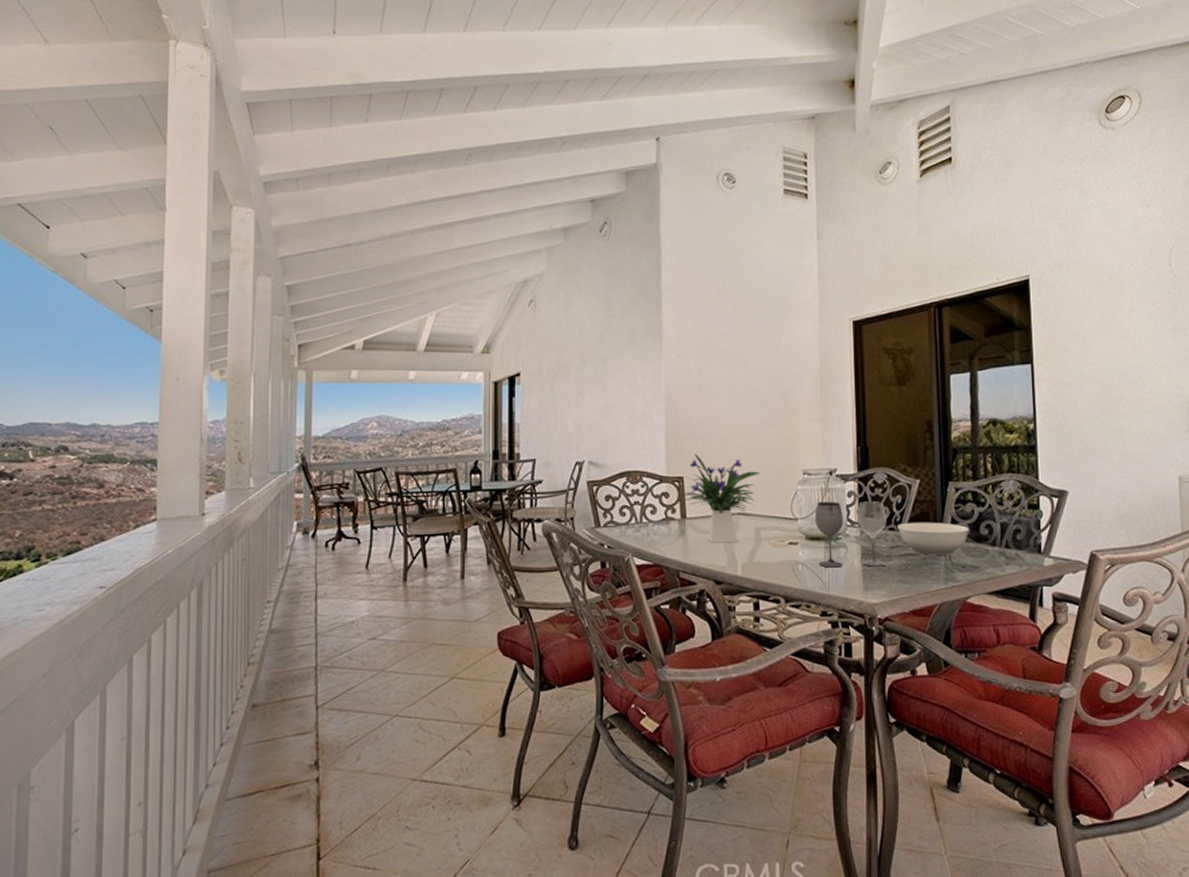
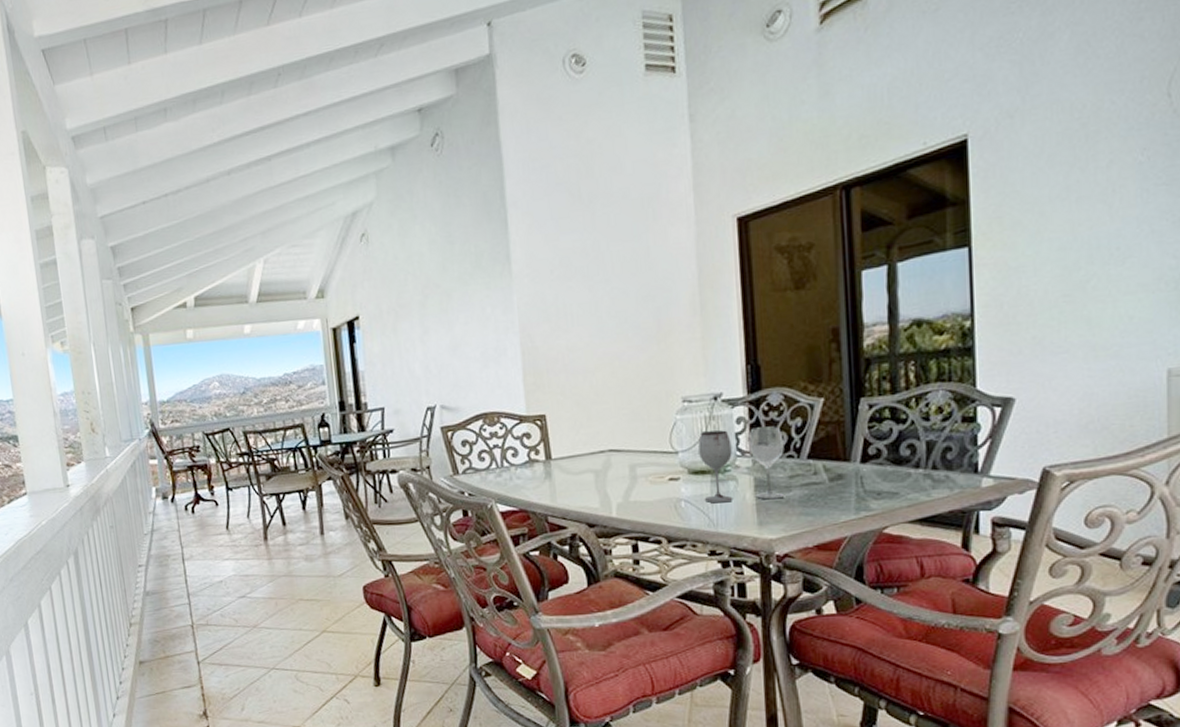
flower arrangement: present [680,454,760,543] -> none [542,388,632,484]
bowl: present [897,522,969,555] -> none [797,445,886,483]

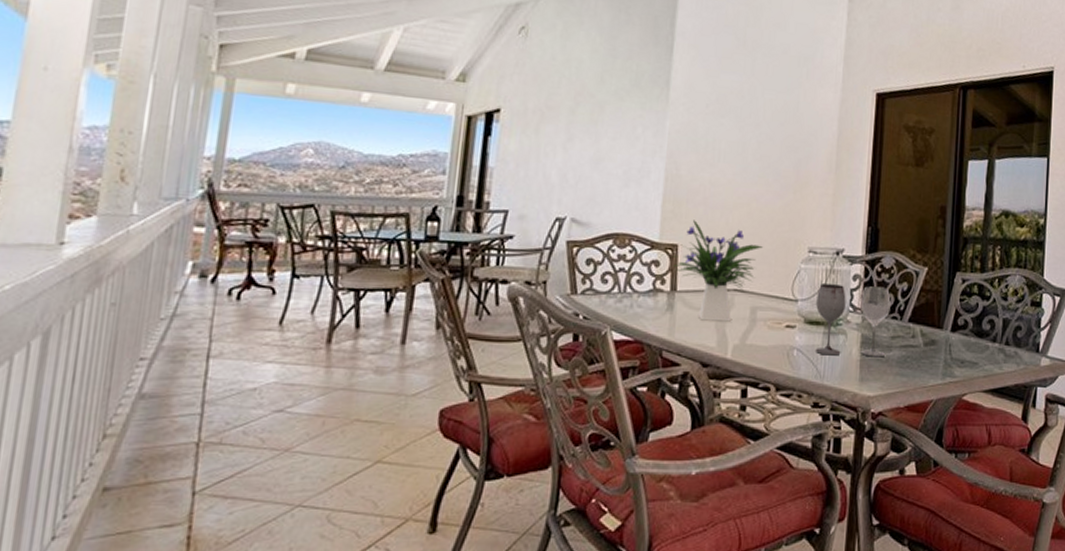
flower arrangement: none [542,388,632,484] -> present [672,220,763,322]

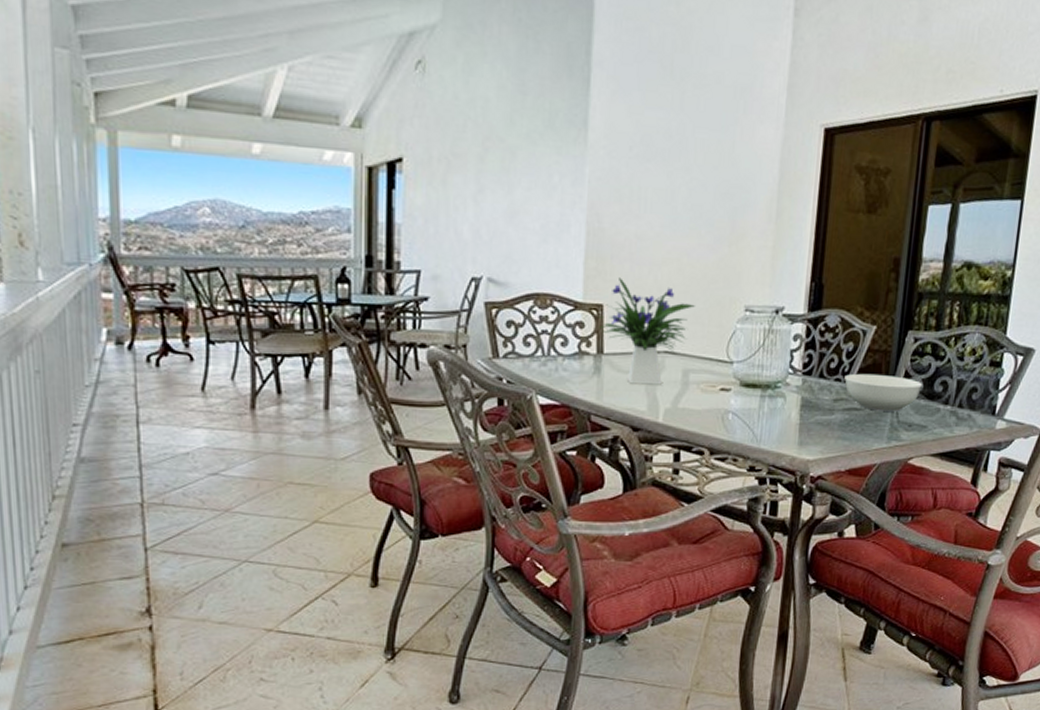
wineglass: present [815,284,891,358] -> none [751,344,835,421]
bowl: none [900,312,971,349] -> present [844,373,922,412]

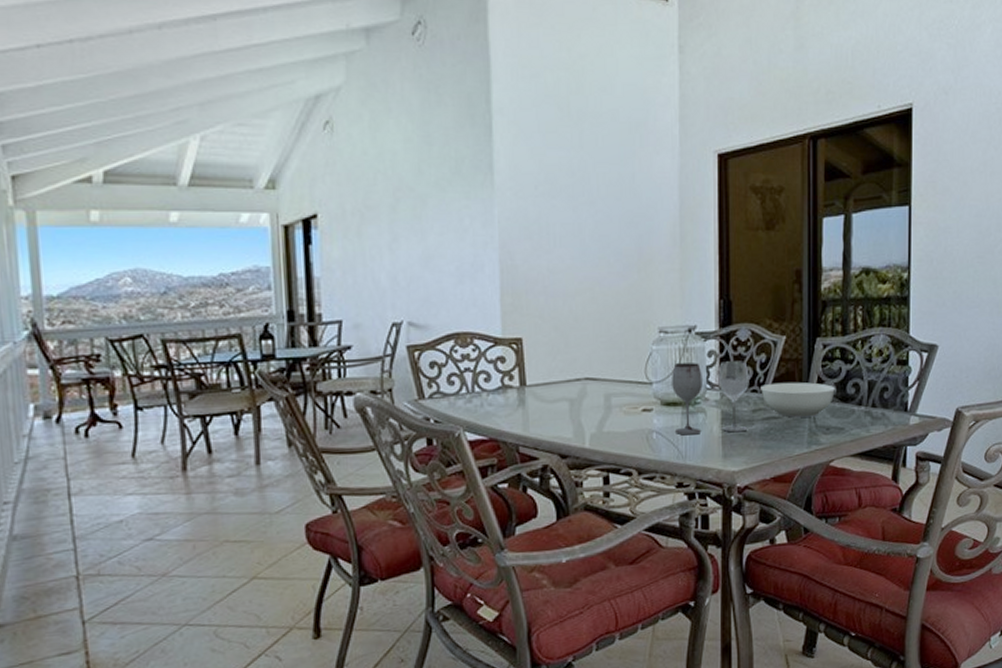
flower arrangement: present [598,277,695,385] -> none [518,311,611,413]
wineglass: none [751,344,835,421] -> present [672,361,749,436]

